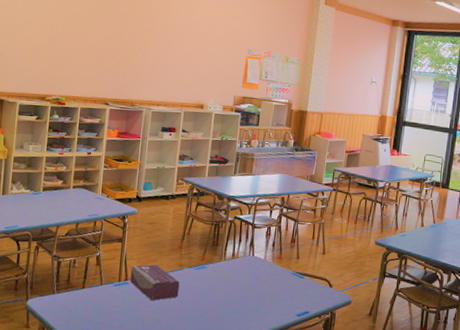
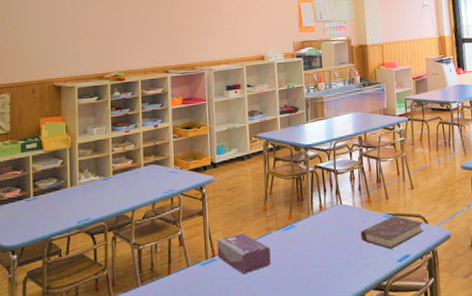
book: none [266,275,327,304] -> present [360,215,424,249]

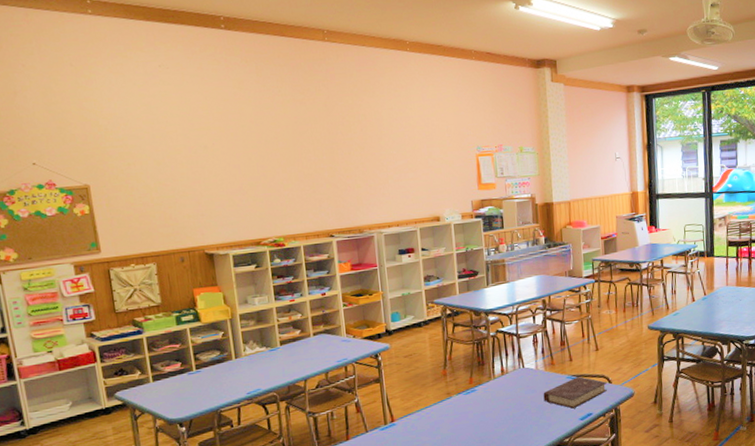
tissue box: present [216,232,271,275] -> none [395,398,452,438]

